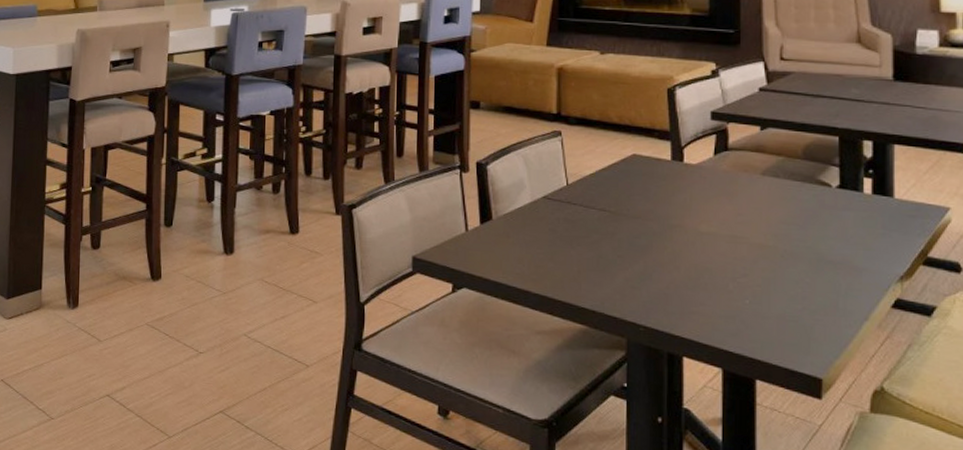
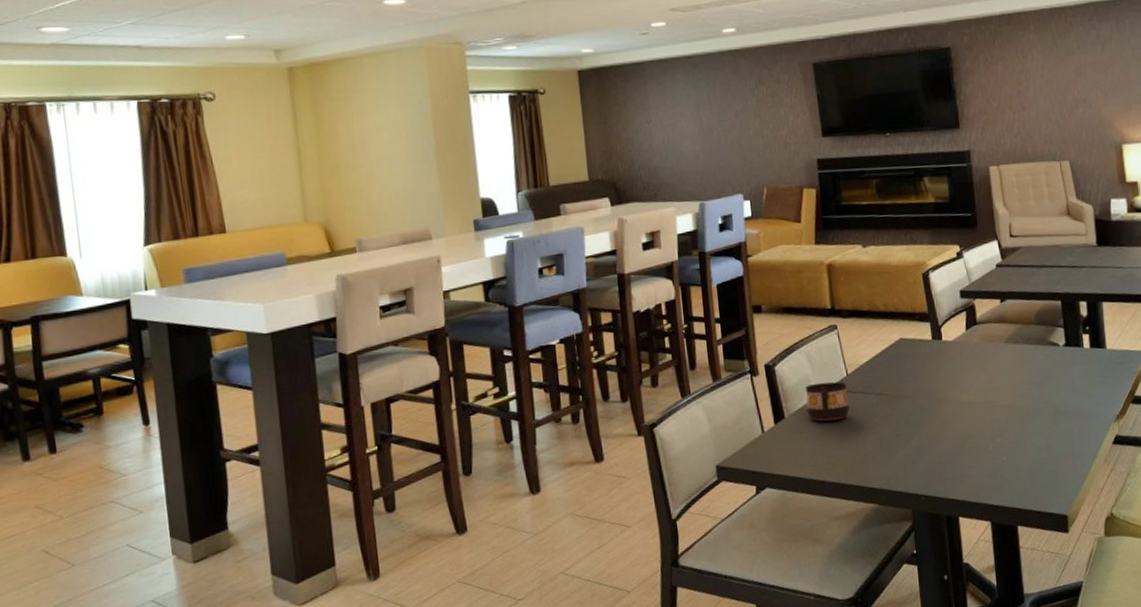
cup: none [517,188,566,230] -> present [805,382,849,422]

